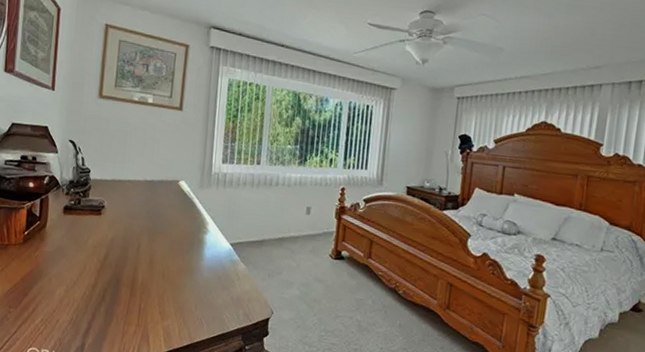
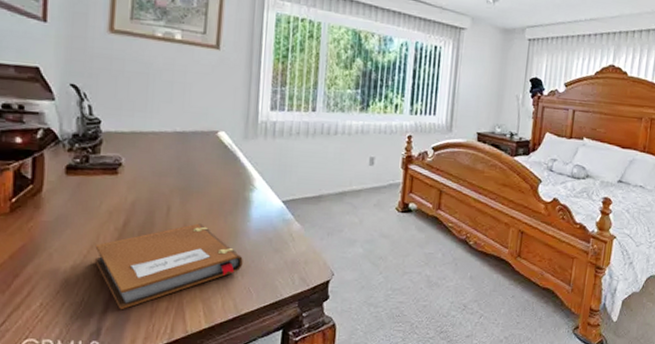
notebook: none [81,259,197,330] -> present [94,223,243,310]

